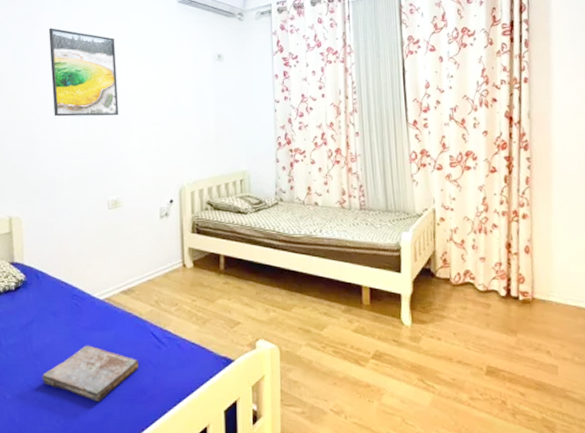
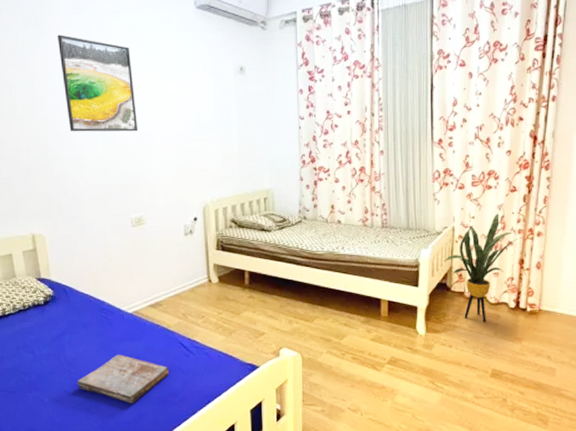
house plant: none [427,194,510,313] -> present [445,213,525,323]

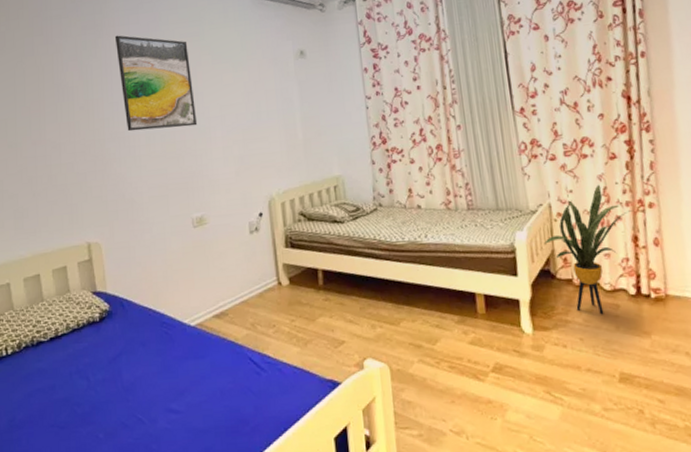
book: present [77,354,170,404] -> none [135,375,239,436]

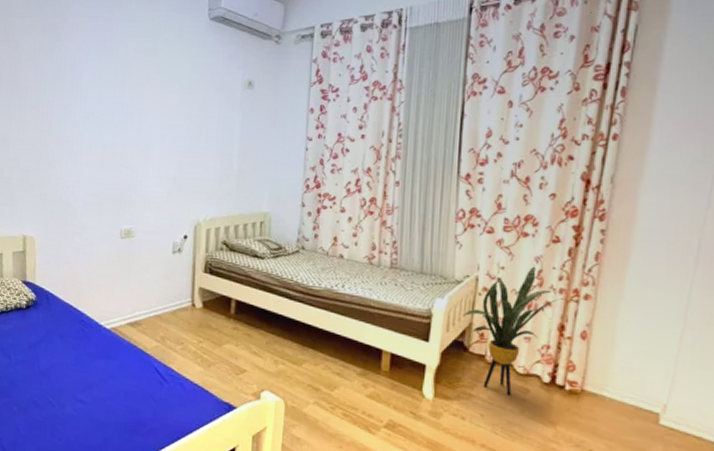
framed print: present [114,35,198,132] -> none [71,41,140,141]

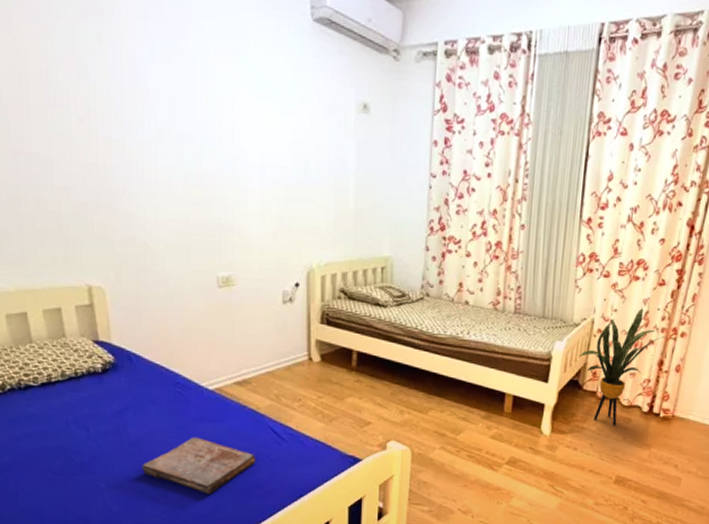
book: none [47,371,141,427] -> present [142,437,257,494]

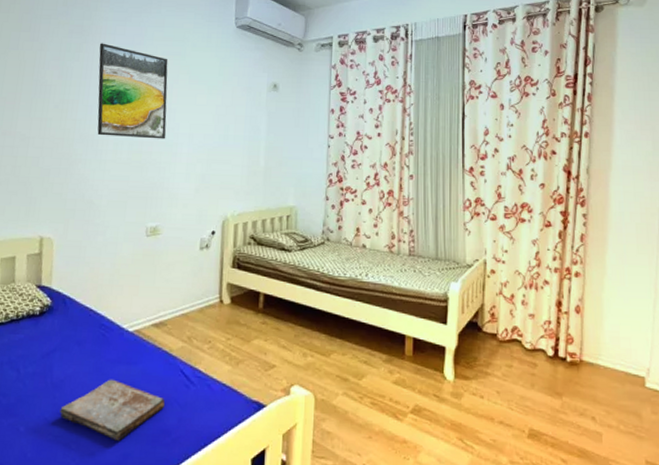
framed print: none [127,31,231,170] -> present [97,43,168,139]
house plant: present [580,308,667,426] -> none [476,248,562,372]

